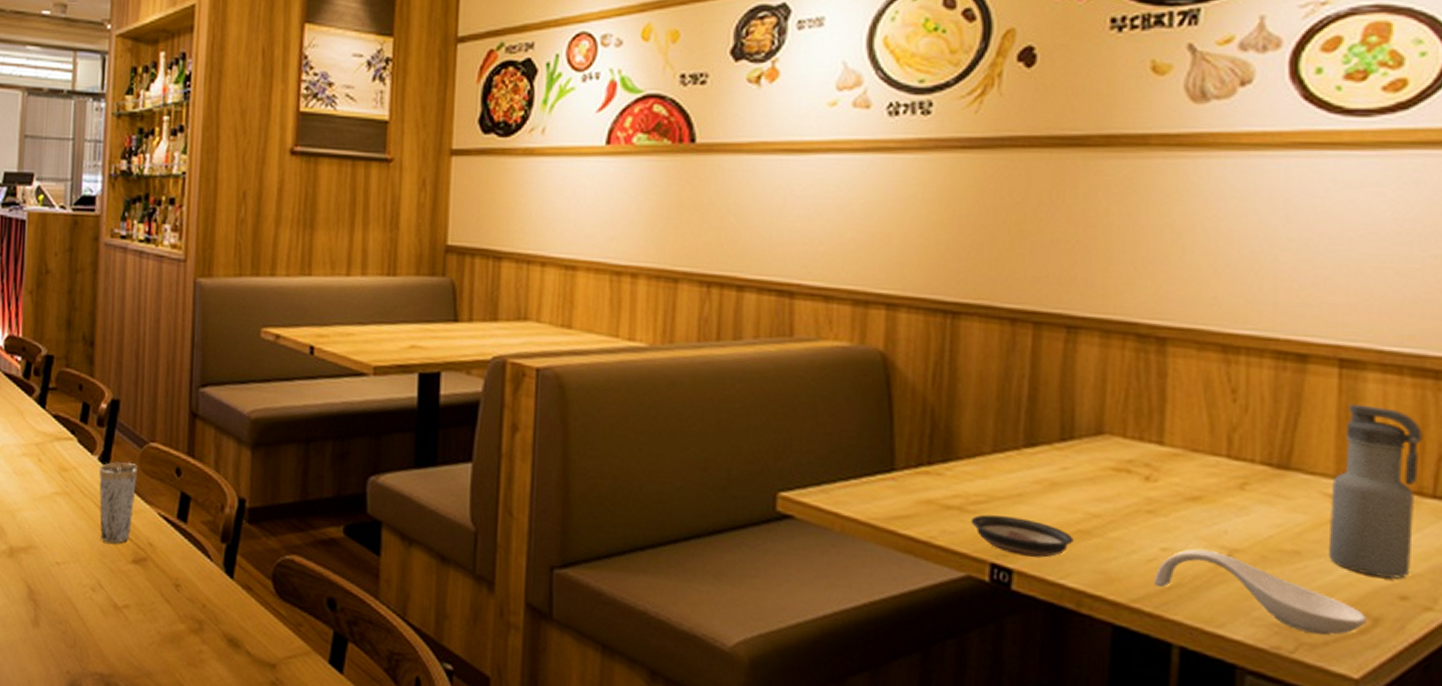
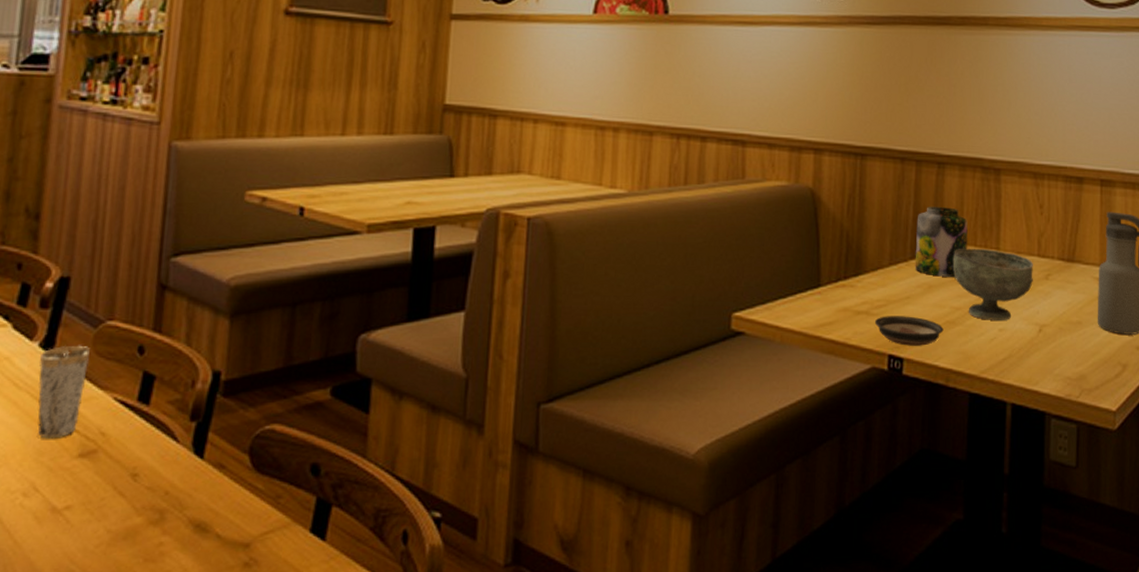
jar: none [1030,381,1113,475] -> present [915,206,968,277]
bowl: none [1088,439,1219,538] -> present [952,248,1033,320]
spoon rest: present [1153,549,1368,635] -> none [995,327,1120,382]

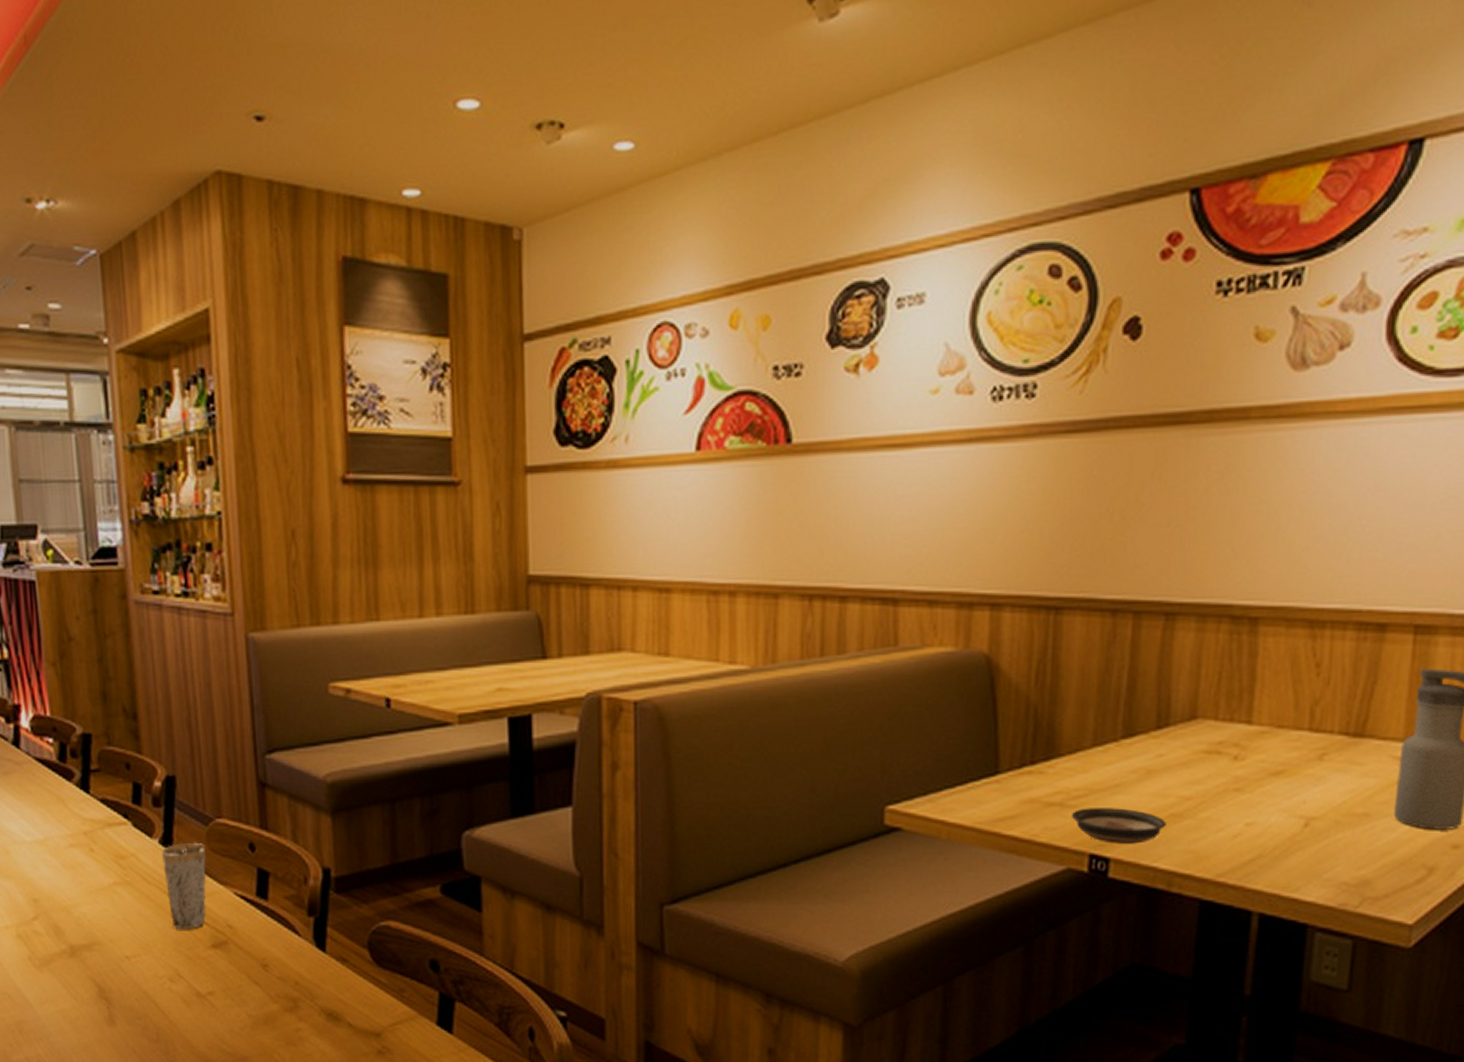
jar: present [915,206,968,277] -> none [1128,670,1206,759]
bowl: present [952,248,1033,320] -> none [1182,722,1301,812]

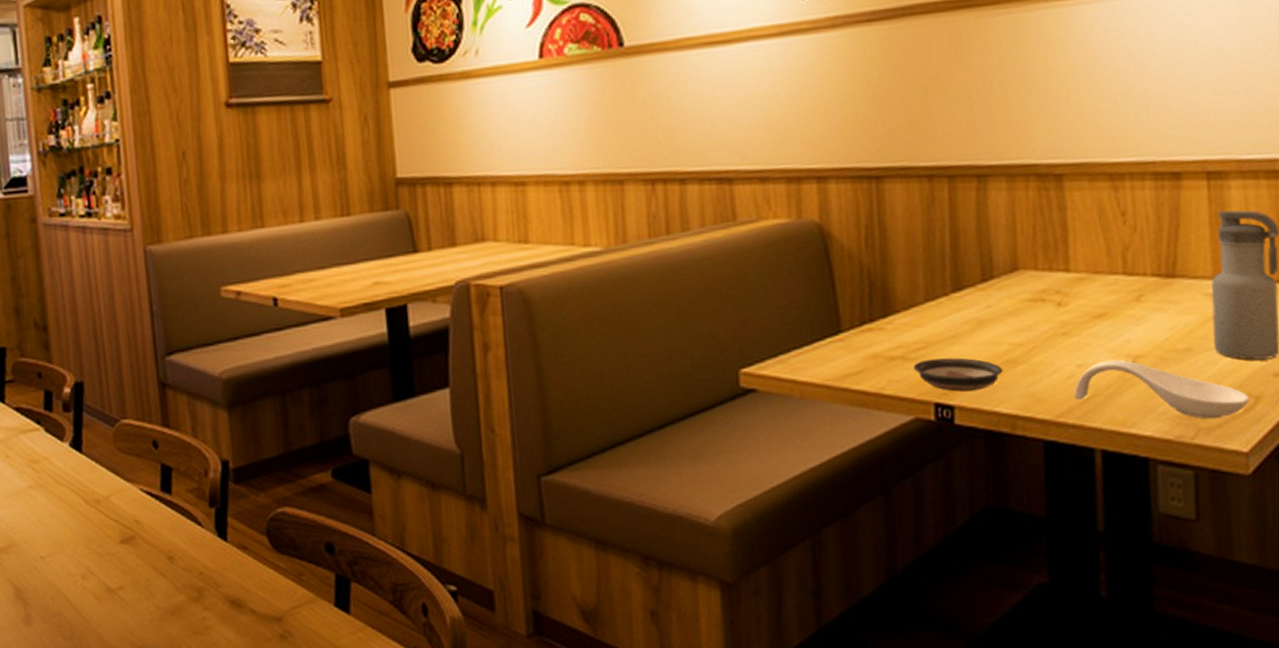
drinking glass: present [162,843,207,930] -> none [72,444,115,528]
spoon rest: none [1238,820,1424,889] -> present [1074,359,1251,420]

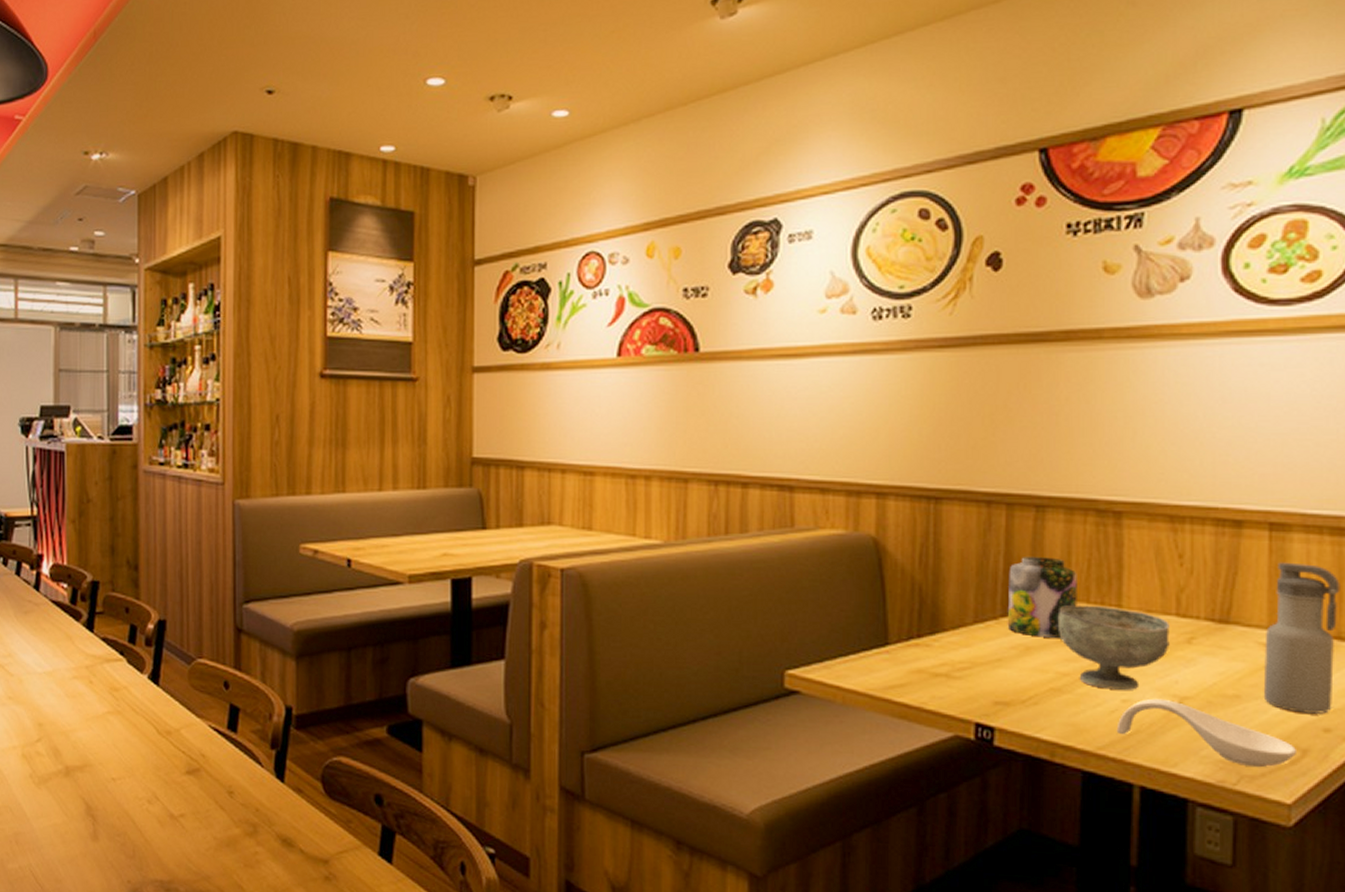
saucer: present [912,357,1003,392] -> none [956,679,1047,715]
jar: none [955,227,1026,310] -> present [1007,556,1077,638]
bowl: none [1007,272,1119,356] -> present [1057,605,1170,690]

